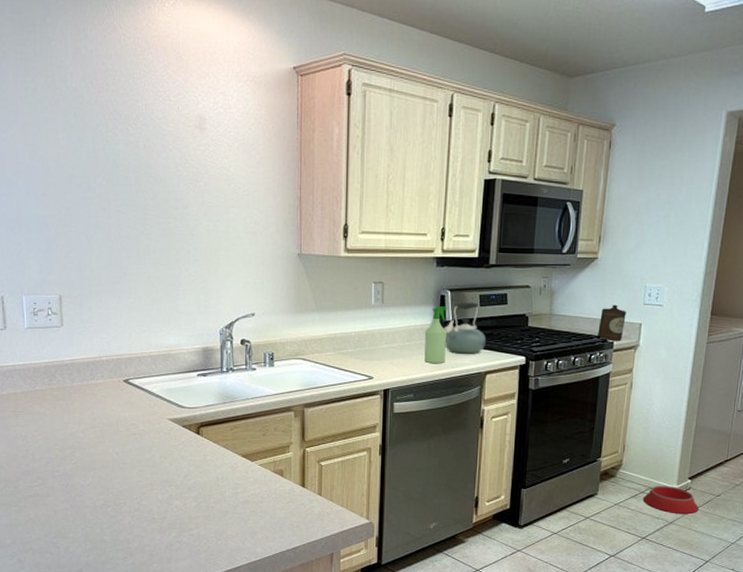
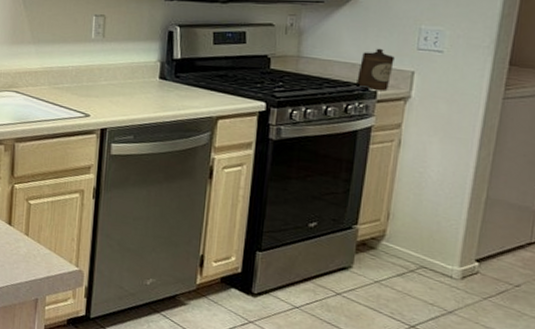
spray bottle: present [424,306,447,364] -> none [147,43,175,105]
kettle: present [444,302,487,354] -> none [171,39,220,96]
pet bowl: present [643,486,699,515] -> none [412,265,489,305]

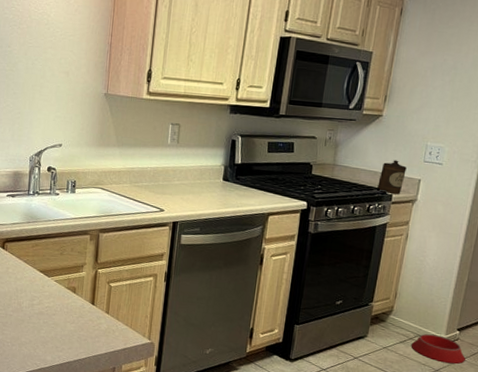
pet bowl: none [412,265,489,305] -> present [411,334,466,364]

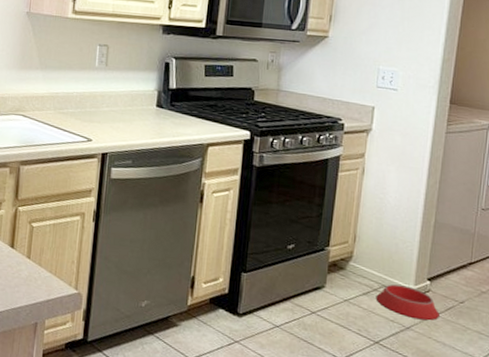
canister: present [377,160,407,195] -> none [327,85,358,124]

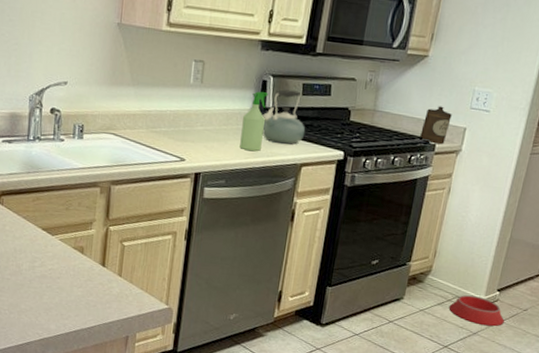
spray bottle: none [145,73,171,132] -> present [240,91,268,152]
kettle: none [166,71,210,124] -> present [262,89,306,144]
canister: none [327,85,358,124] -> present [420,106,452,145]

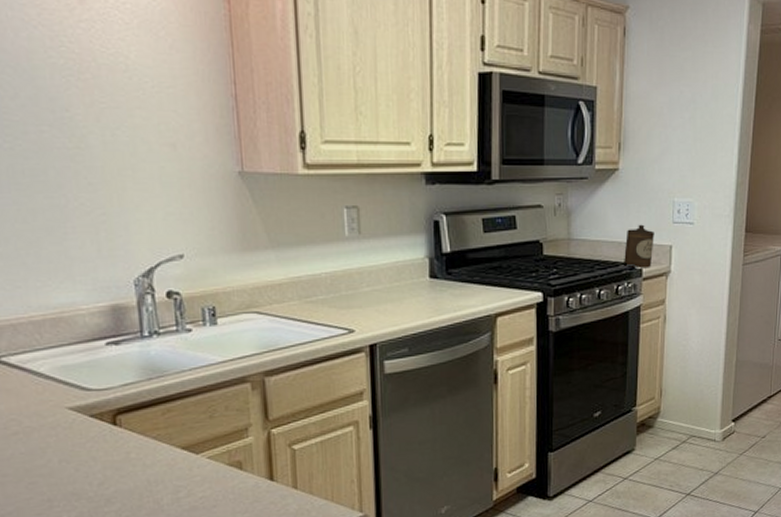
spray bottle: present [240,91,268,152] -> none [416,235,446,308]
kettle: present [262,89,306,144] -> none [441,228,495,294]
pet bowl: present [449,295,504,327] -> none [685,431,744,463]

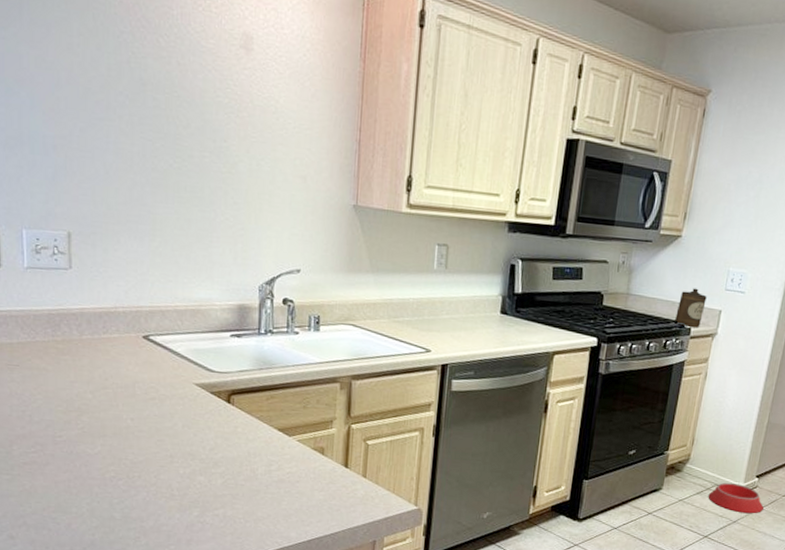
pet bowl: none [685,431,744,463] -> present [708,483,764,514]

